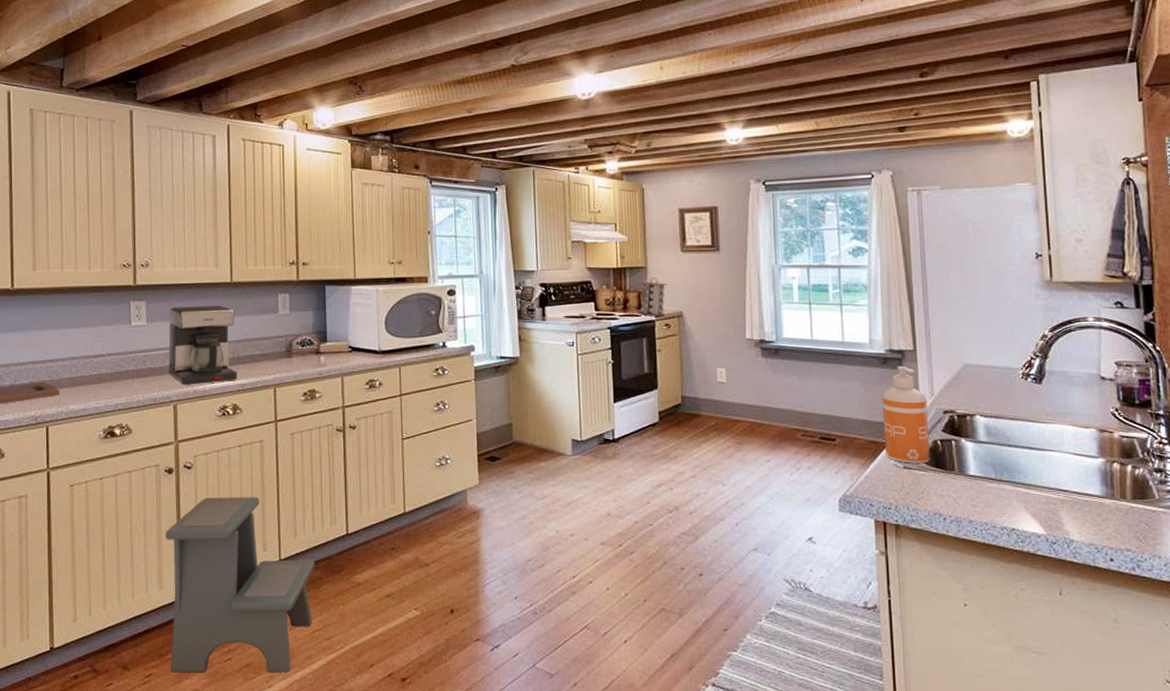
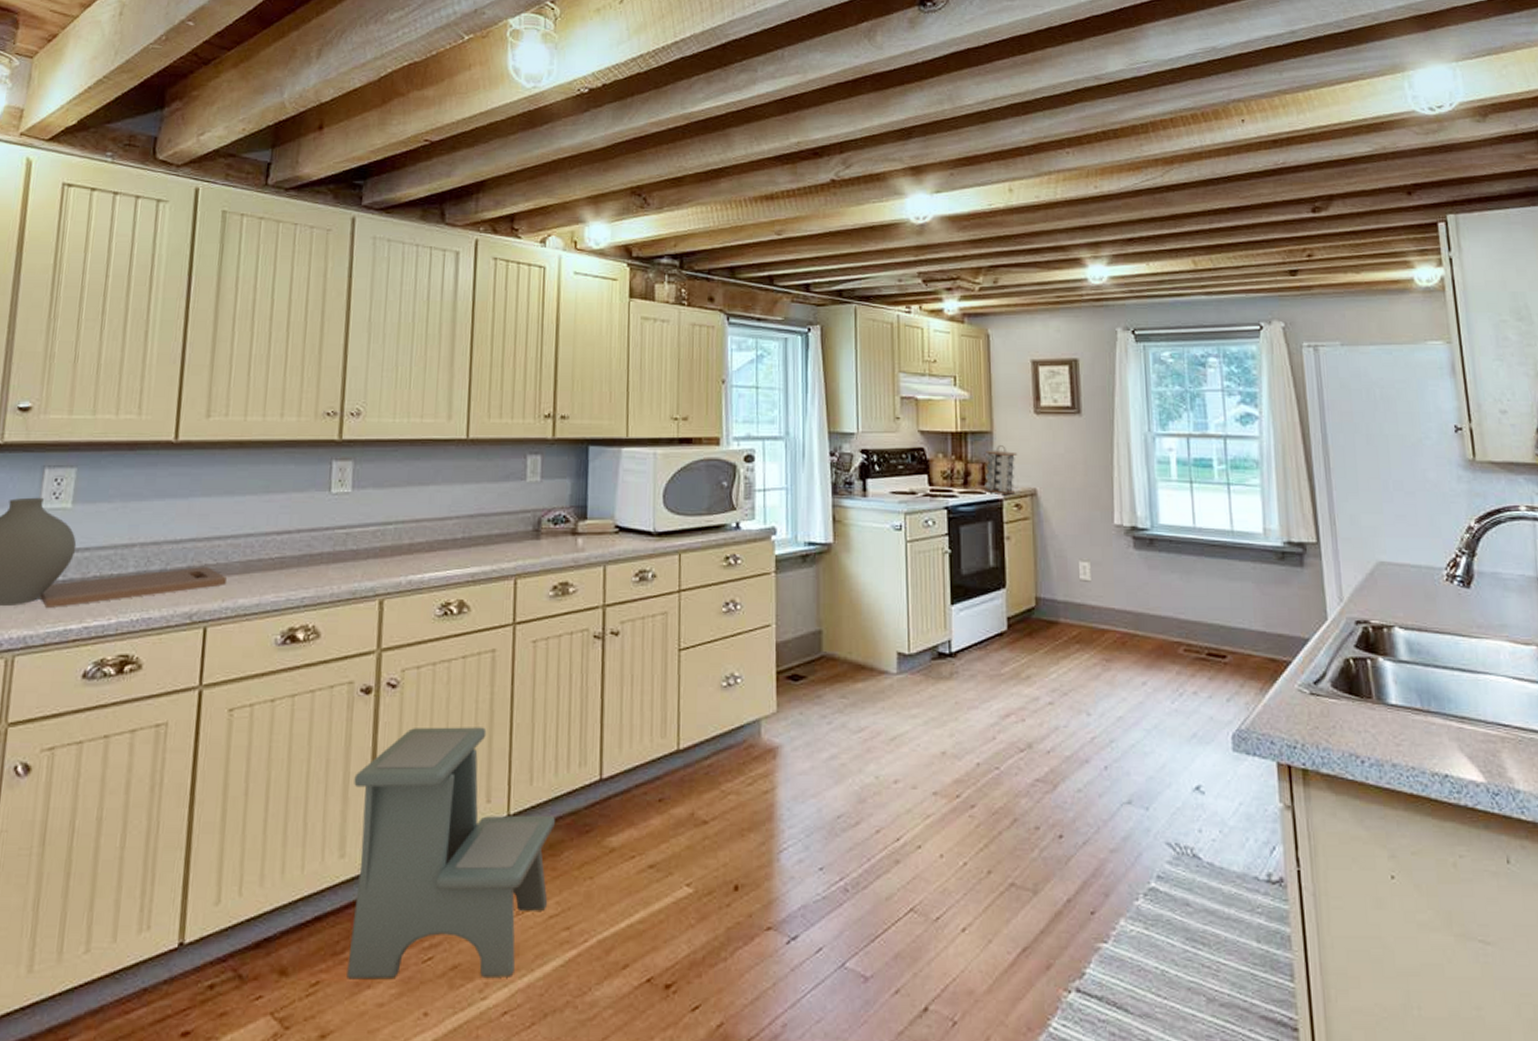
coffee maker: present [168,305,238,385] -> none [375,468,469,574]
soap dispenser: present [882,365,930,464] -> none [1281,562,1342,689]

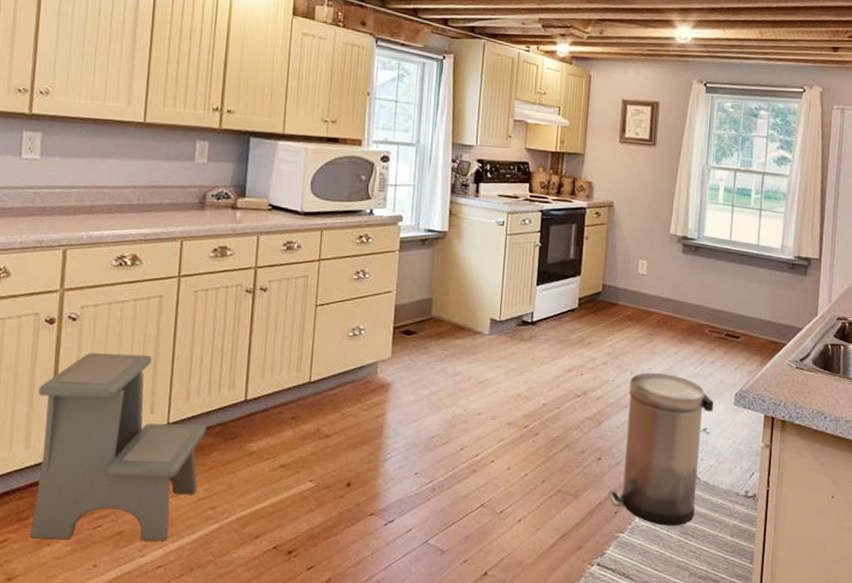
spice rack: present [983,444,1018,494] -> none [572,164,602,204]
pedal bin: none [1078,711,1206,930] -> present [608,372,714,526]

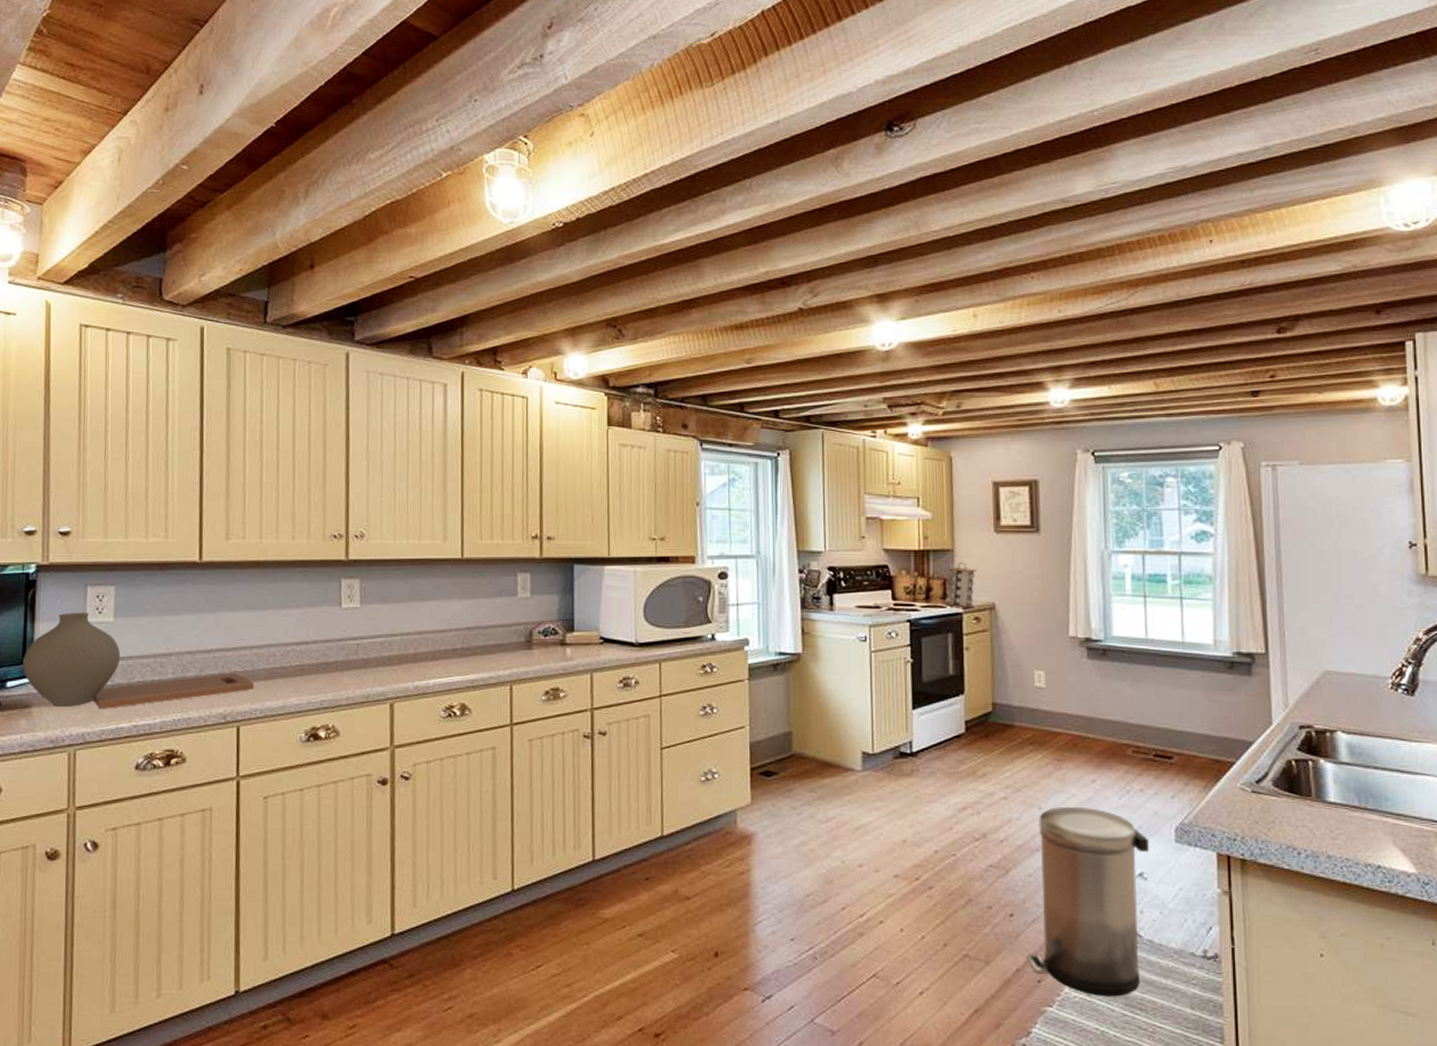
step stool: present [30,353,207,542] -> none [376,814,554,1025]
spice rack: none [572,164,602,204] -> present [944,561,978,608]

